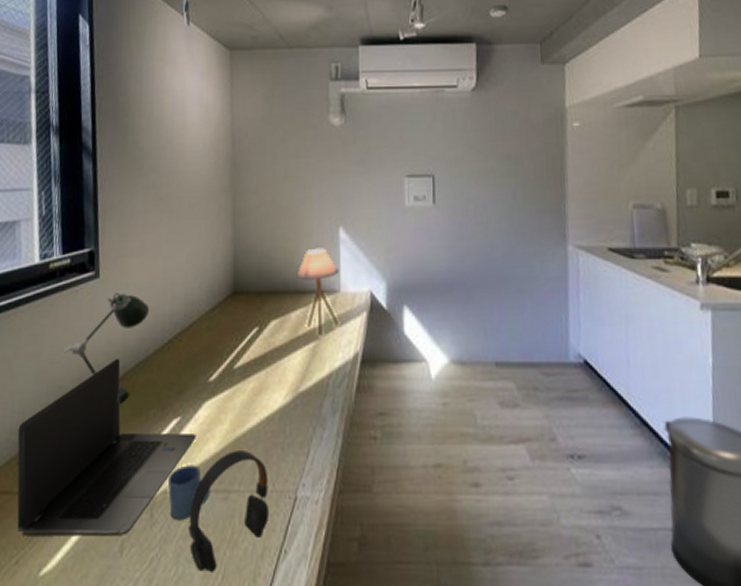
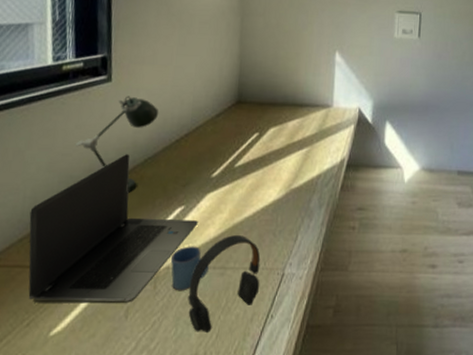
table lamp: present [296,248,339,335] -> none [295,68,333,142]

